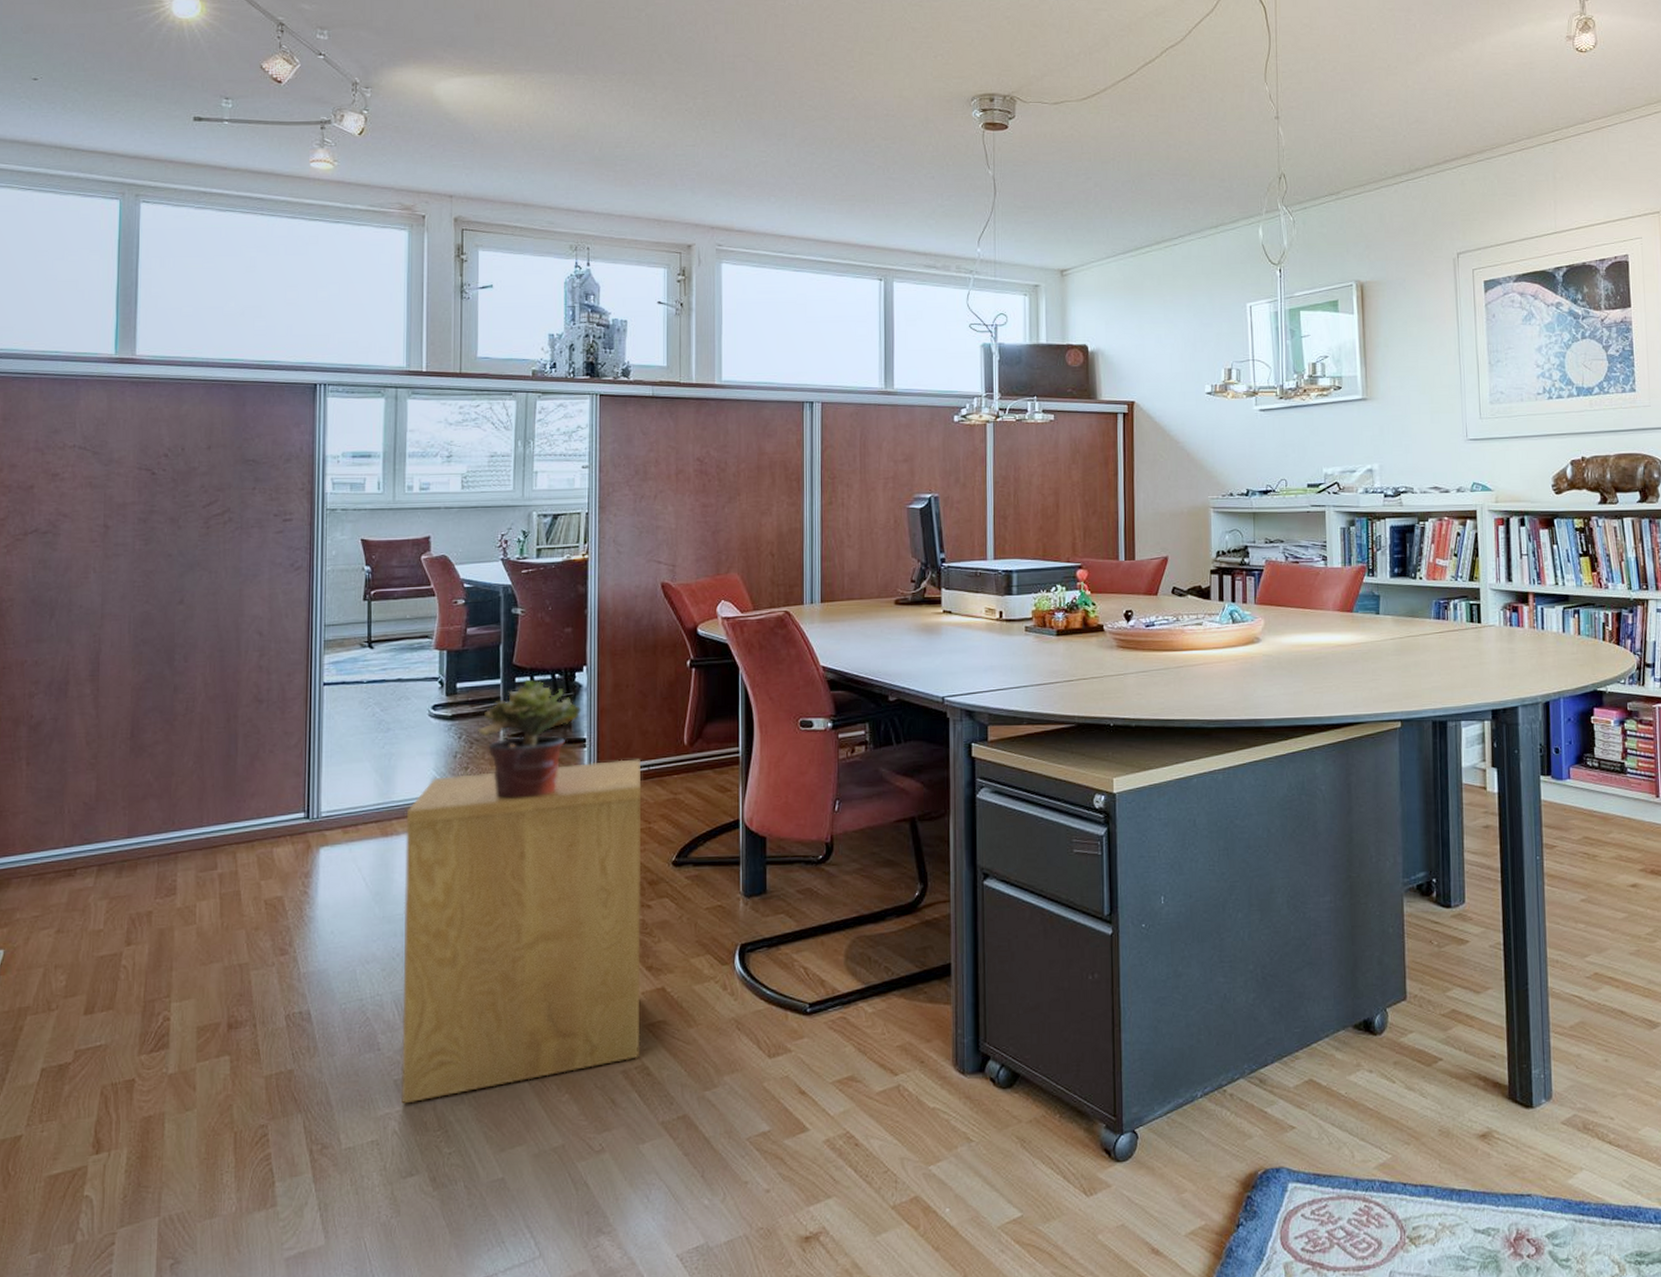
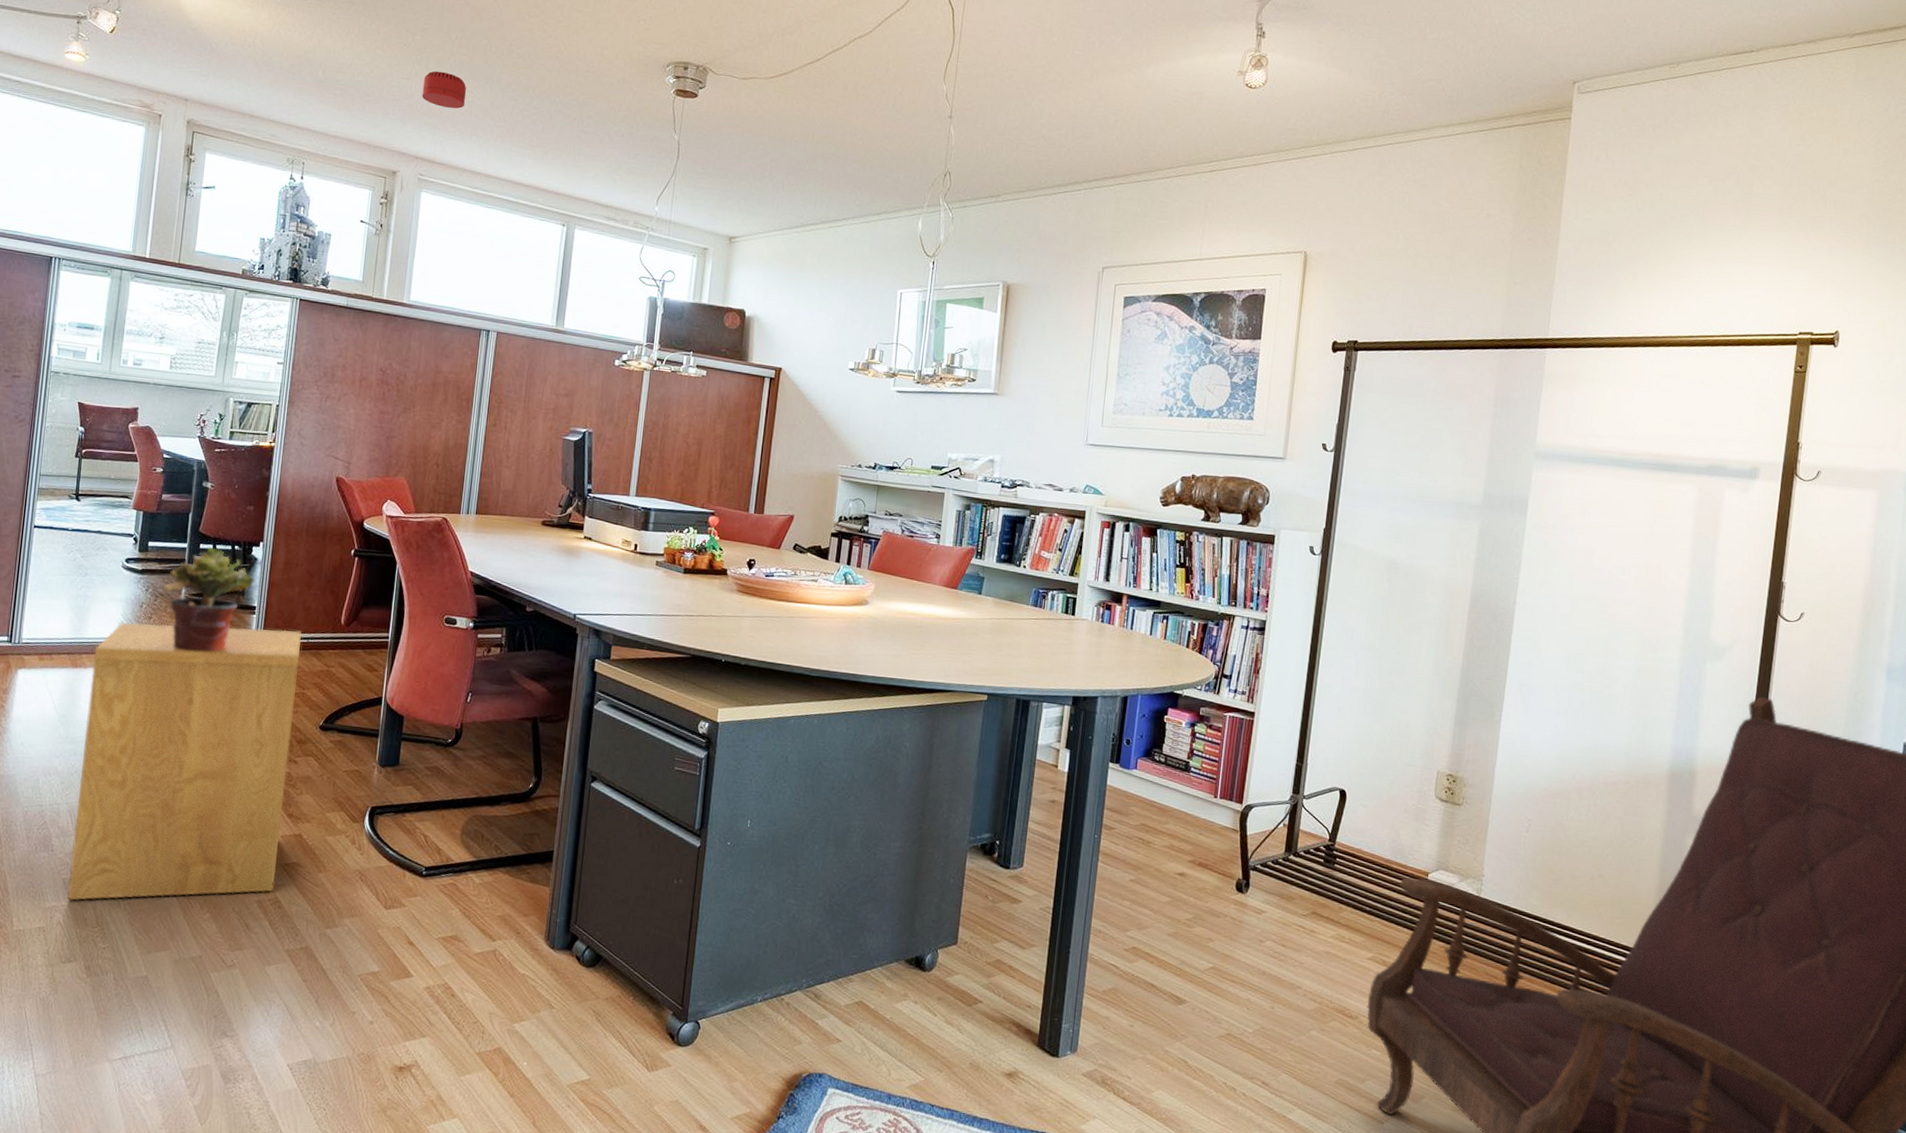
smoke detector: none [710,133,759,172] -> present [422,71,467,109]

